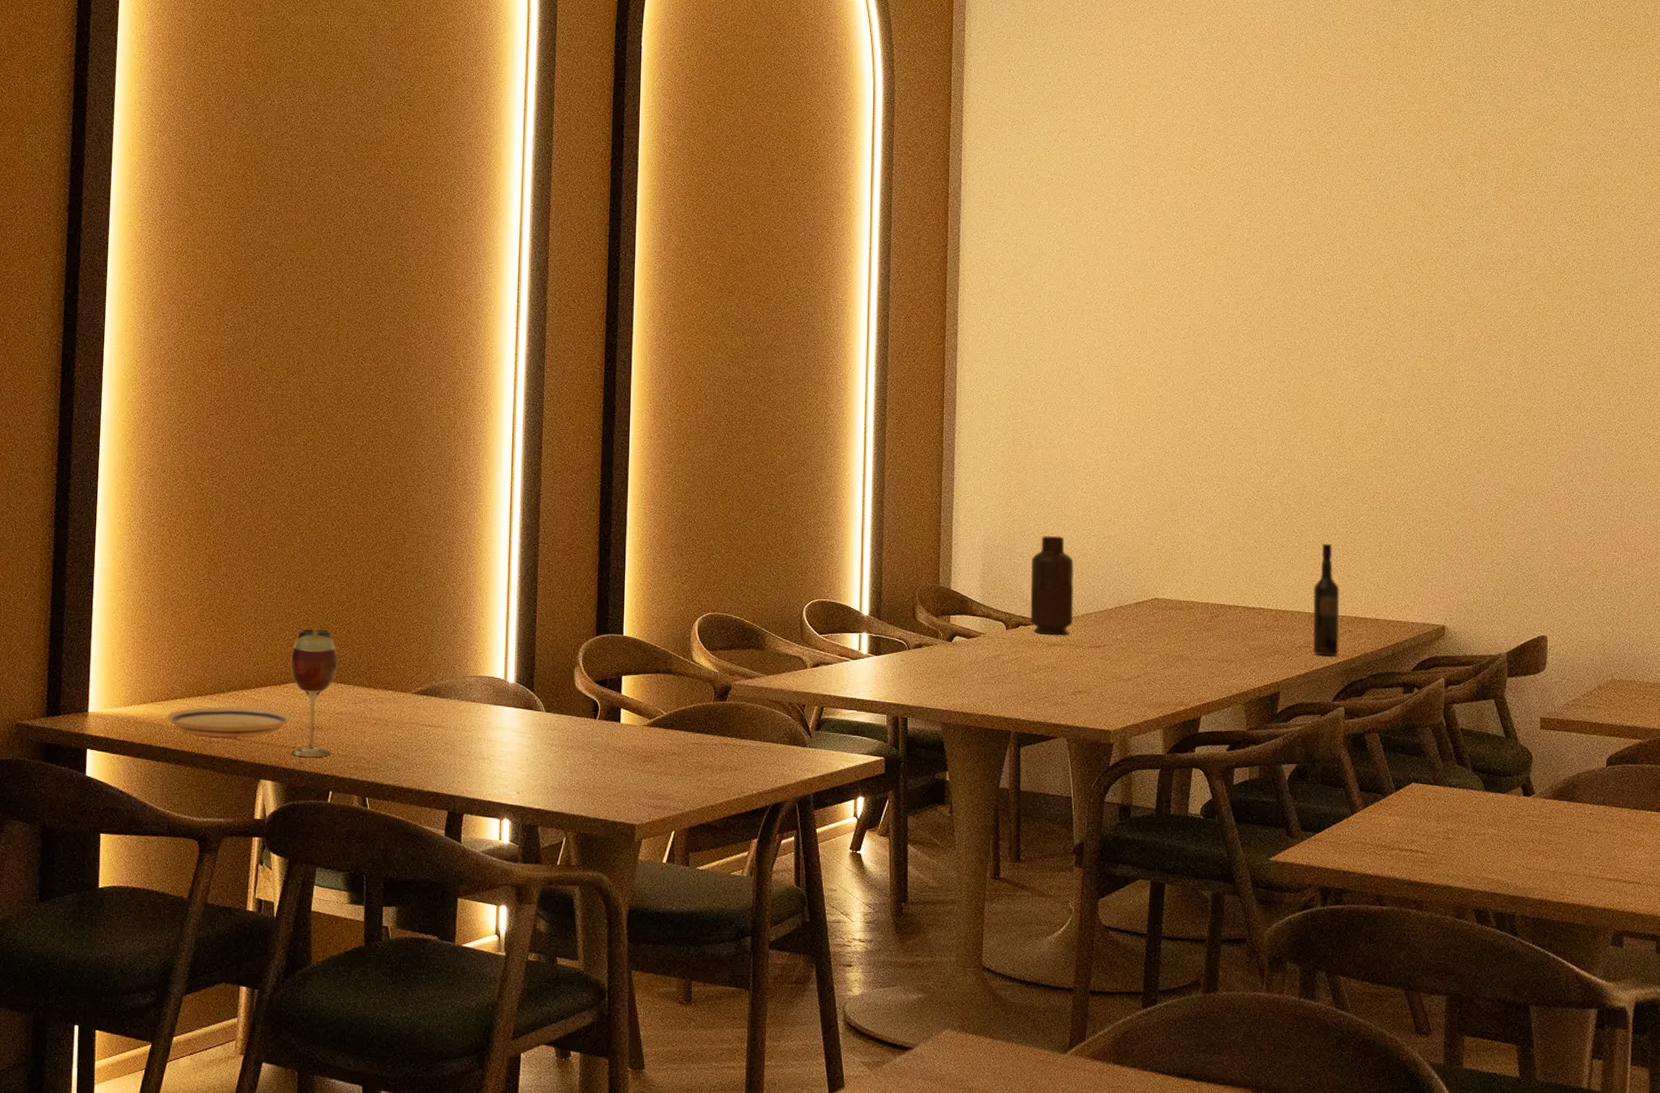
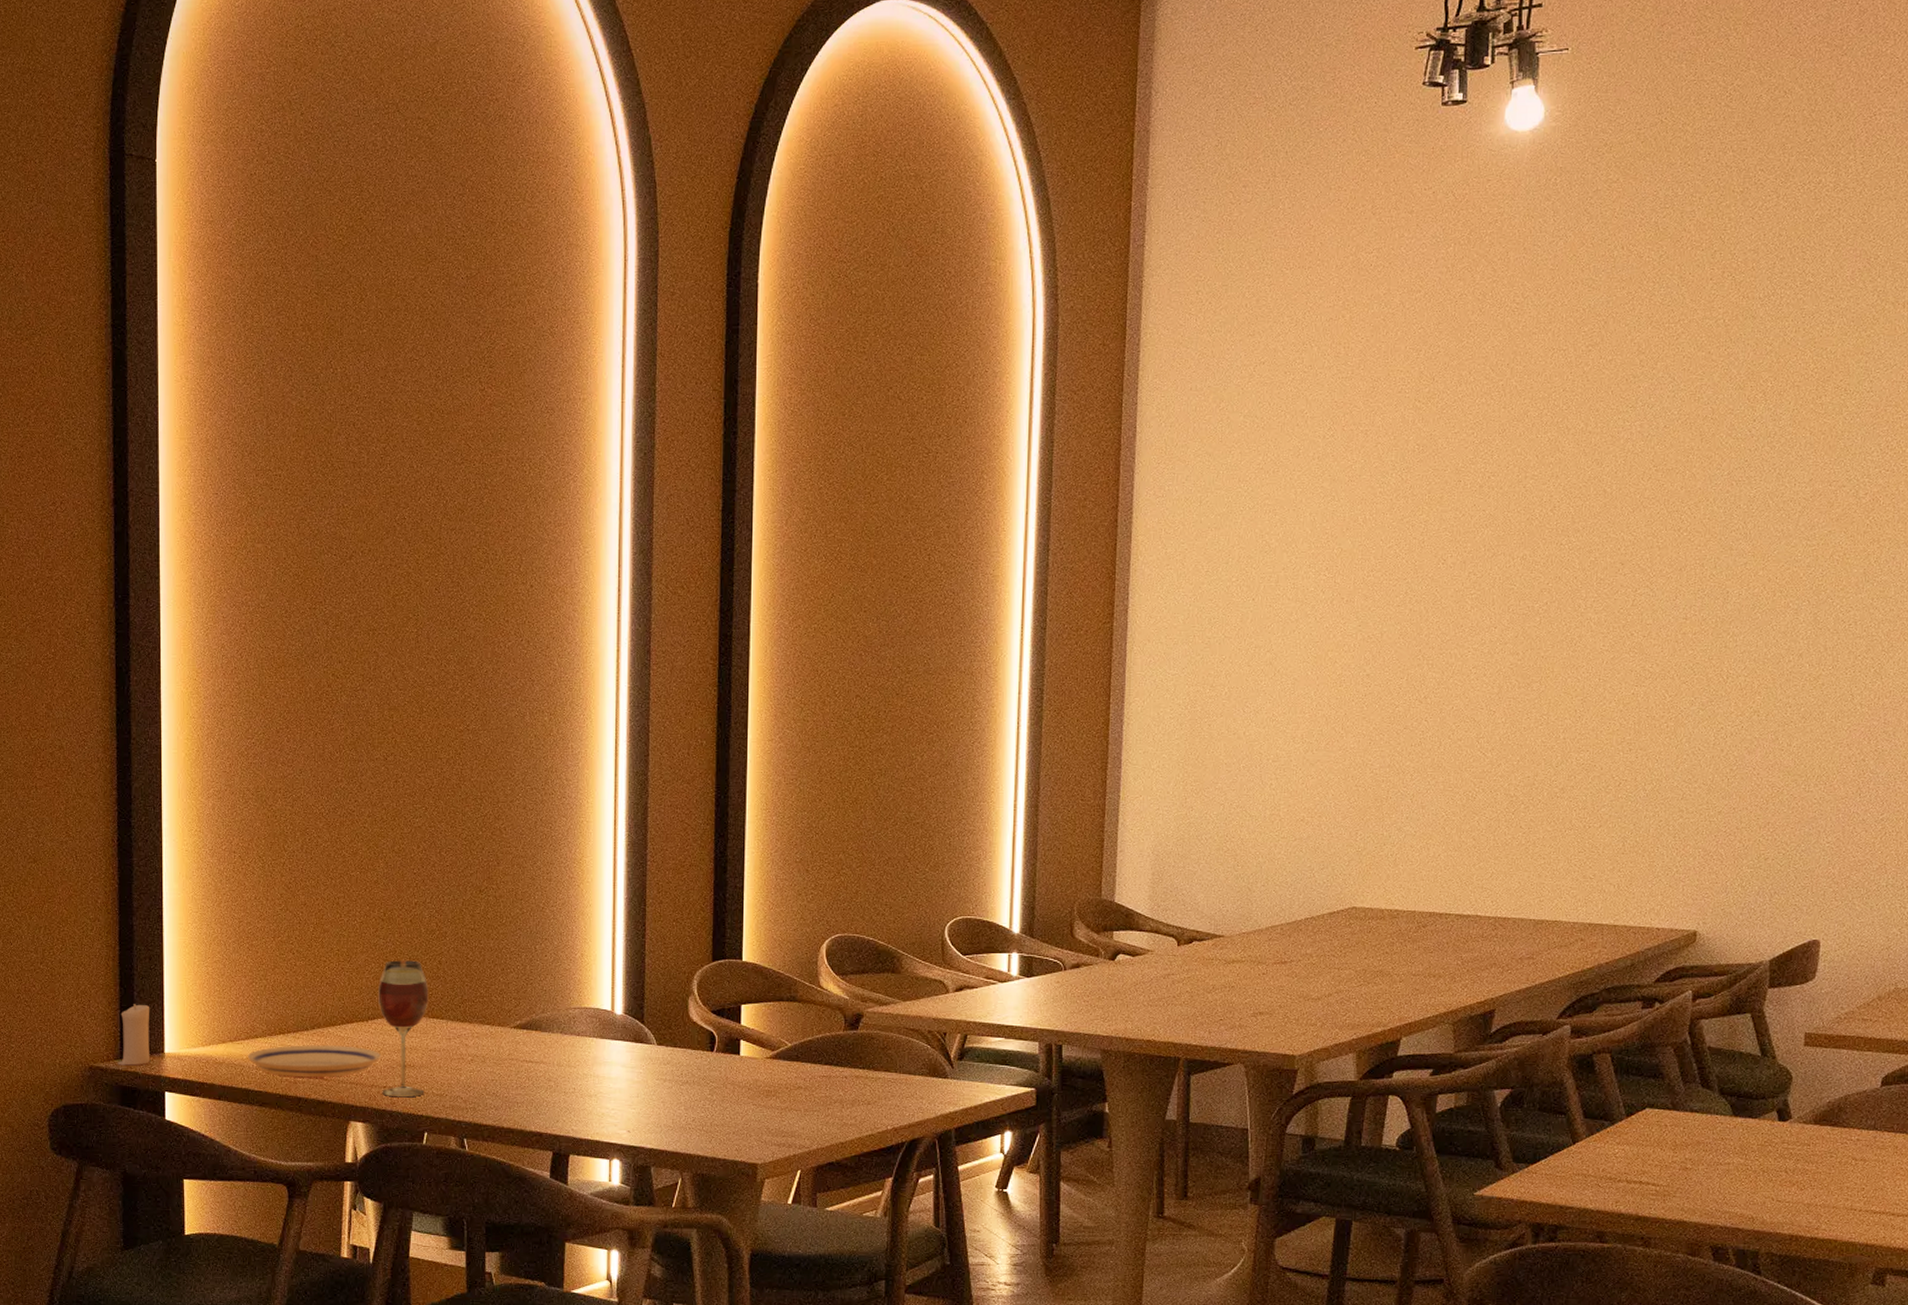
candle: none [43,665,77,725] -> present [117,1004,150,1067]
vase: present [1030,536,1074,636] -> none [1205,840,1258,952]
wine bottle: present [1313,543,1340,656] -> none [1536,840,1573,969]

